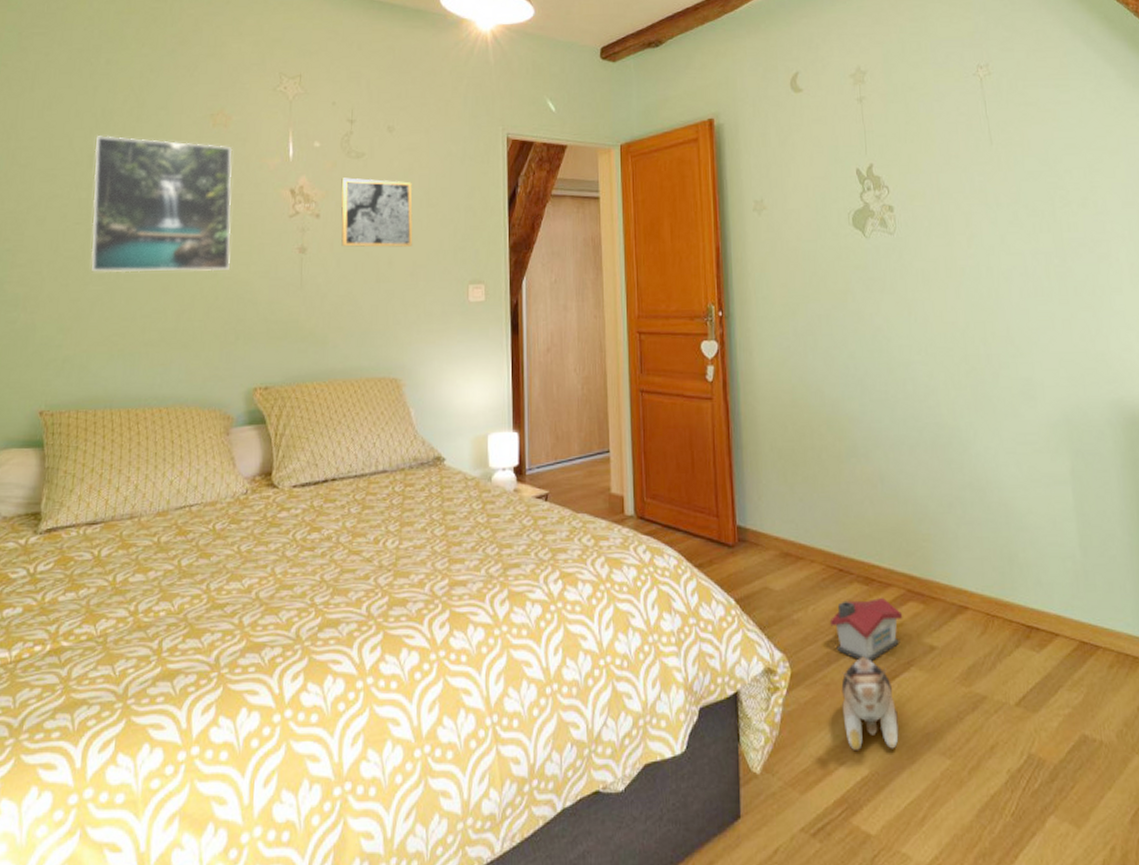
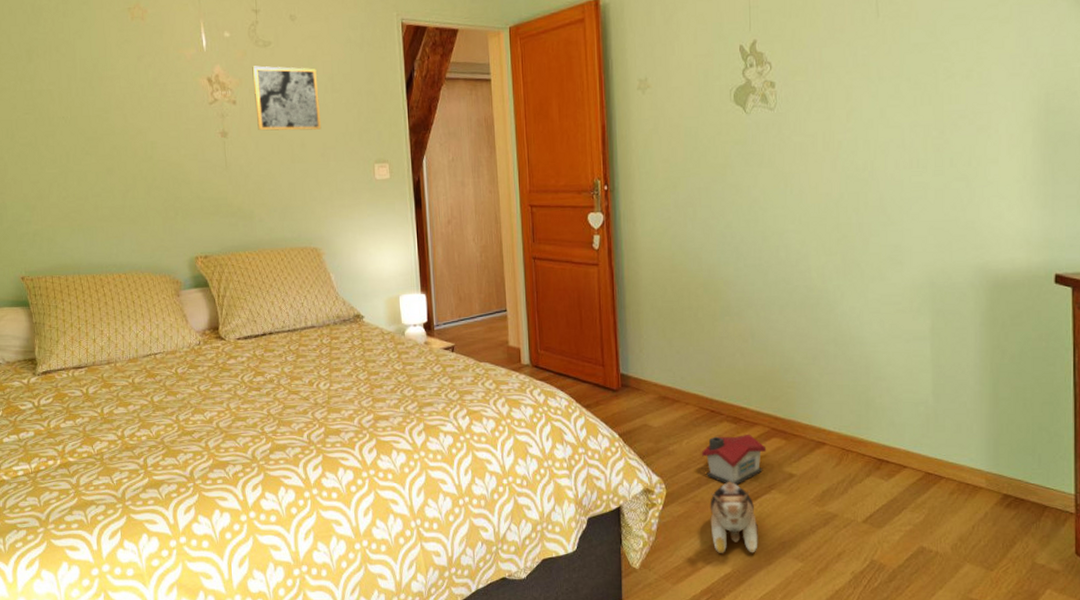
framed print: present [91,135,233,273] -> none [30,31,163,158]

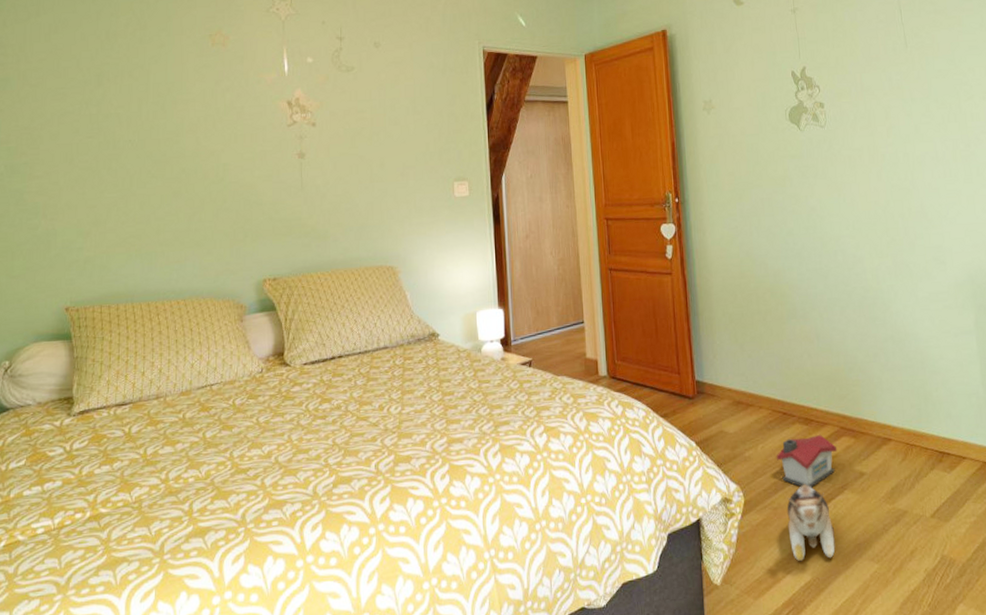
wall art: present [252,66,322,131] -> none [334,89,402,152]

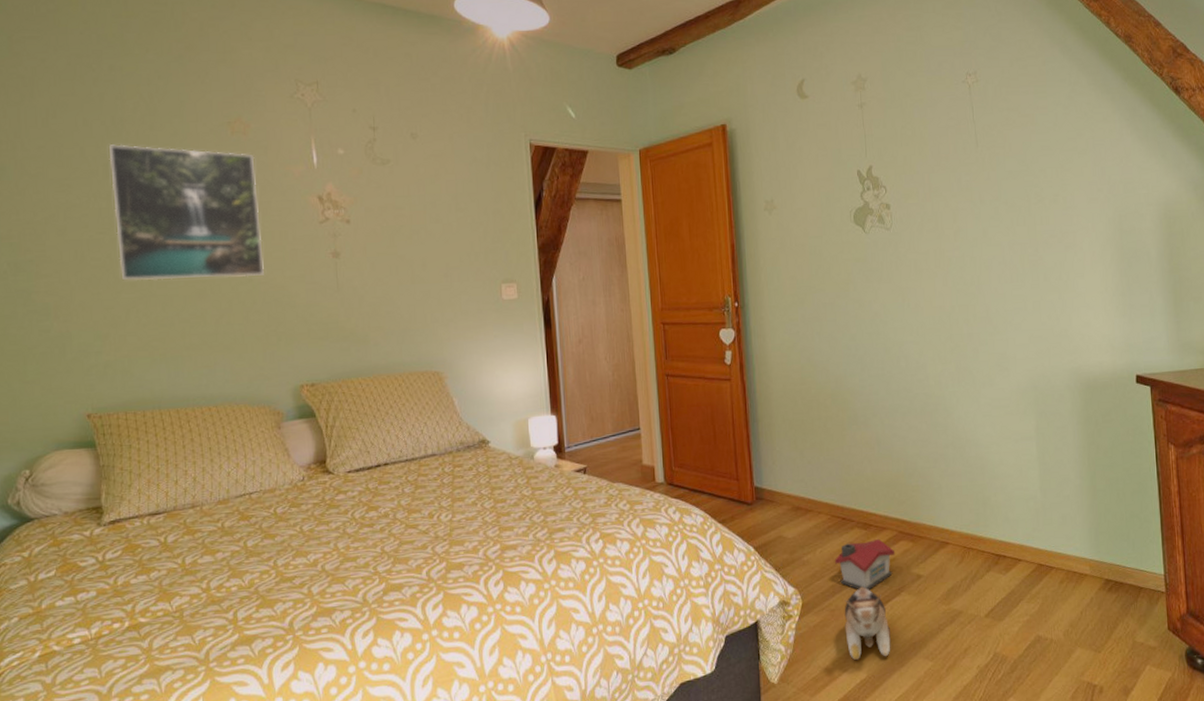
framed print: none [101,56,236,181] -> present [109,144,265,281]

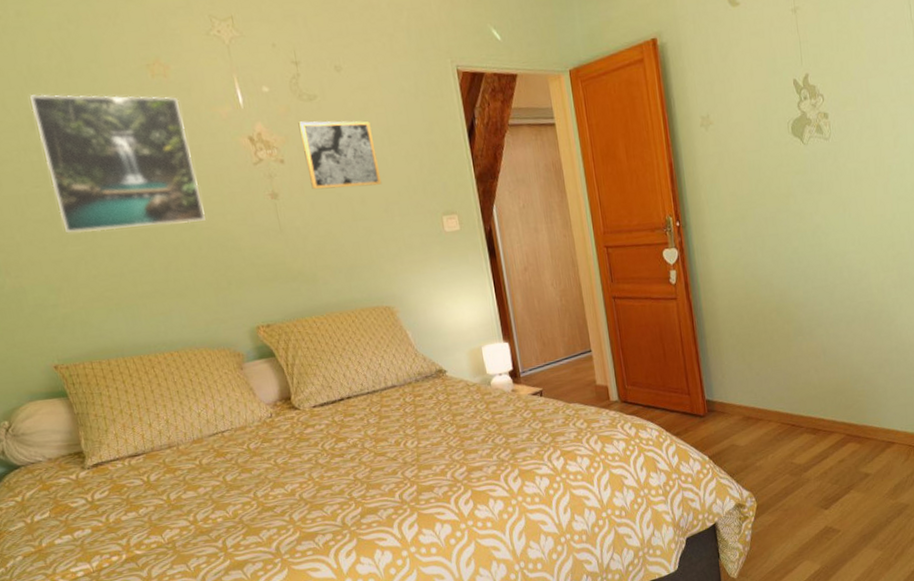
wall art: none [368,184,445,251] -> present [298,120,382,190]
toy house: present [834,538,896,591] -> none [785,442,844,491]
plush toy: present [844,586,891,661] -> none [797,487,842,554]

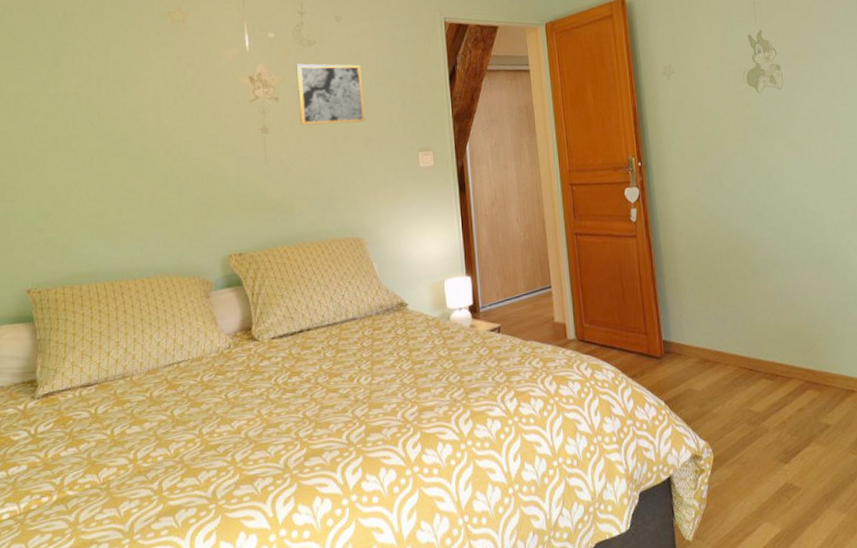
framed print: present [30,94,206,234] -> none [59,36,199,162]

